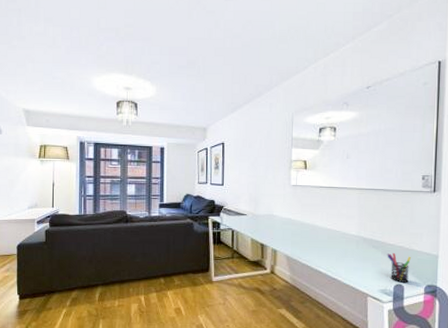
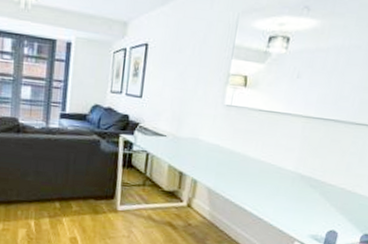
pen holder: present [387,252,412,283] -> none [324,194,353,230]

